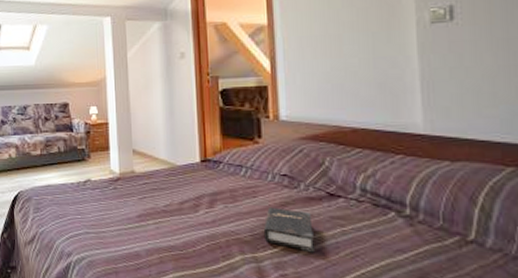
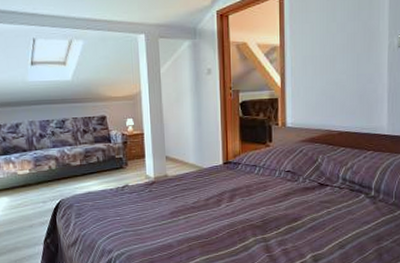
hardback book: present [263,207,314,253] -> none [271,197,307,230]

